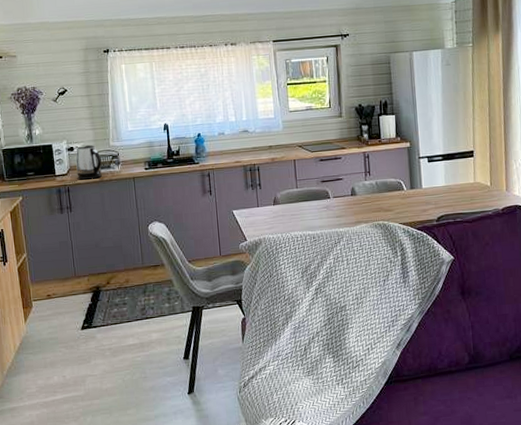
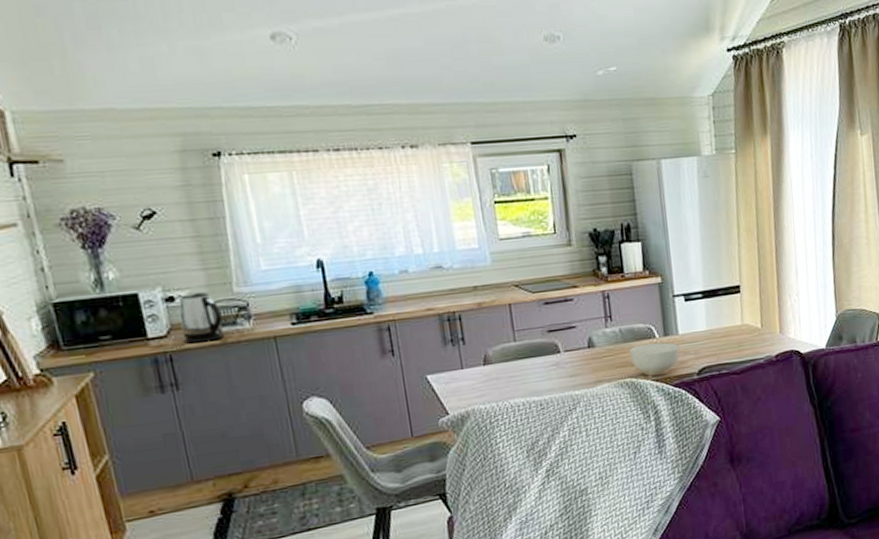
bowl: none [382,193,423,221] -> present [628,342,680,377]

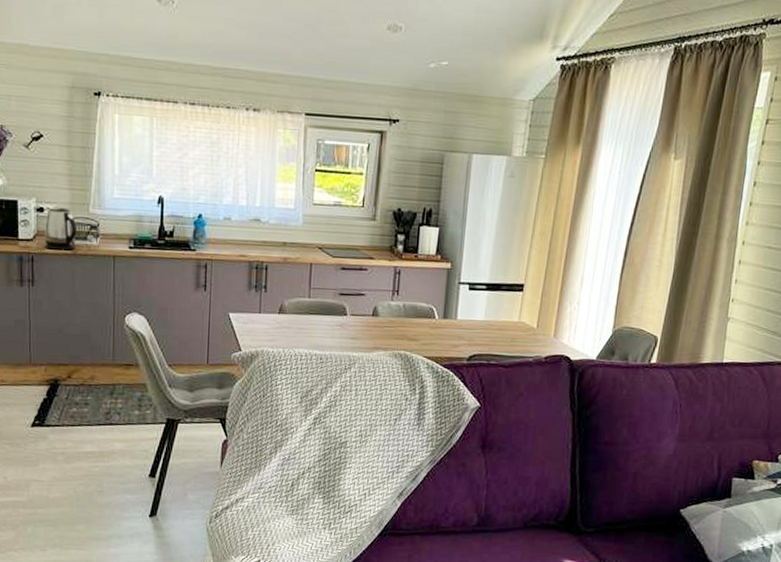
bowl: present [628,342,680,377] -> none [408,321,456,355]

